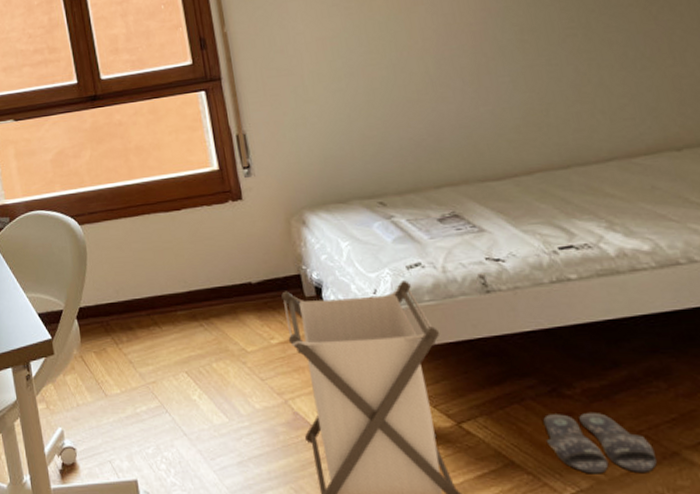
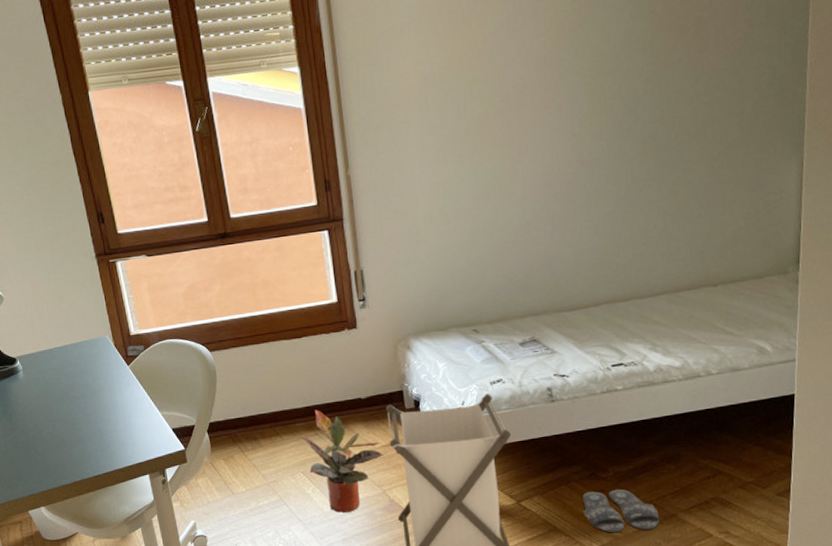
potted plant: none [181,295,283,427] -> present [299,409,384,513]

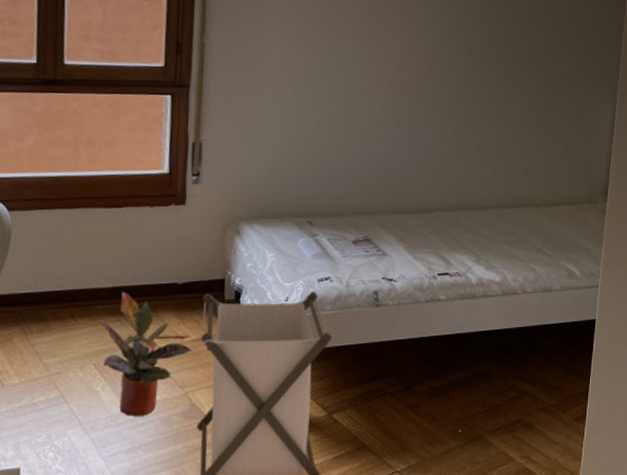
slippers: present [582,489,659,533] -> none [393,405,467,454]

